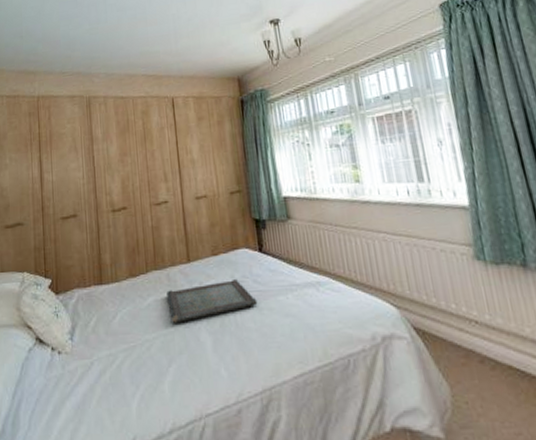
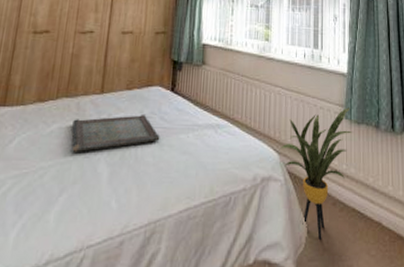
house plant: none [399,246,491,403] -> present [281,107,353,239]

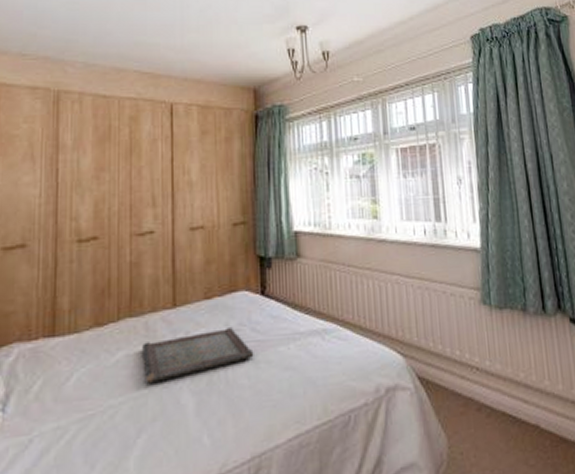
house plant: present [281,107,353,239] -> none [407,290,494,454]

